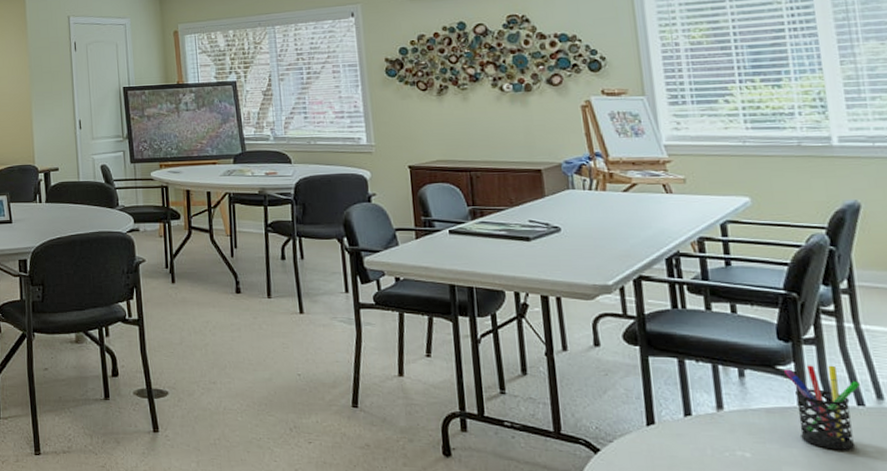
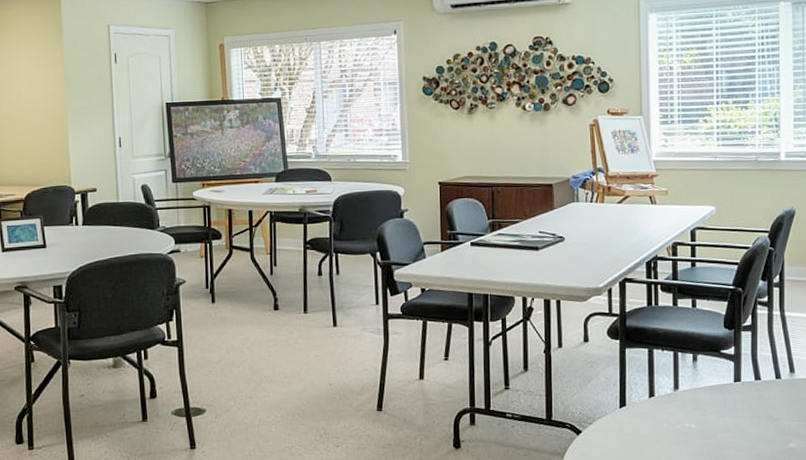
pen holder: present [783,365,861,450] -> none [726,347,780,416]

